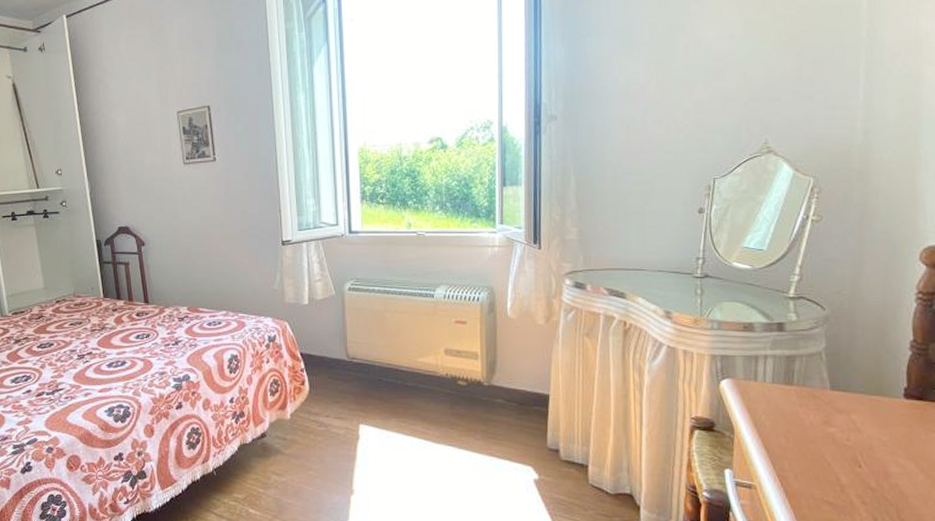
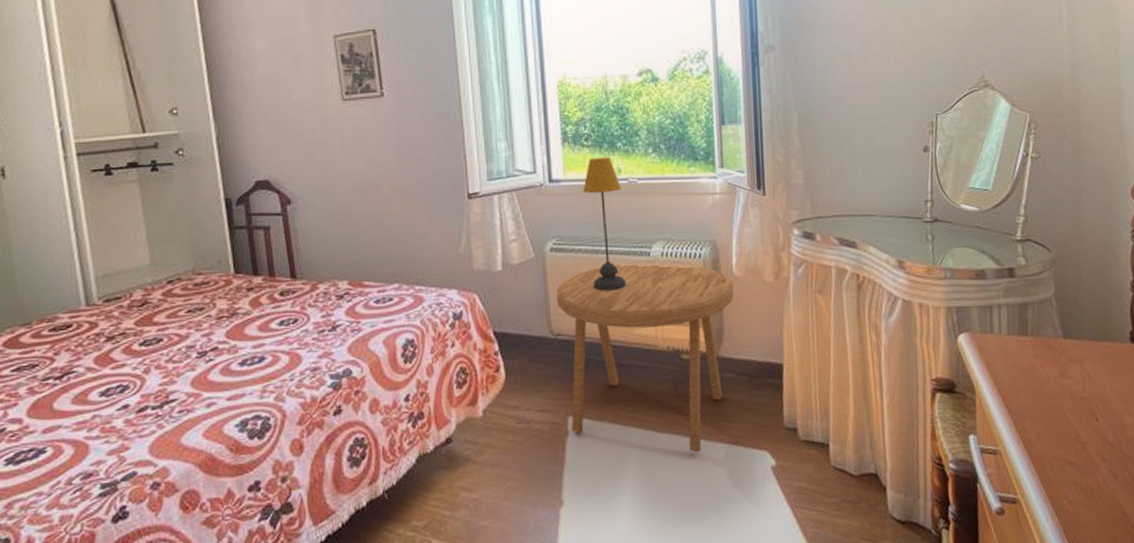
side table: none [352,302,507,462] -> present [556,262,734,453]
table lamp: none [378,213,413,325] -> present [583,157,627,291]

